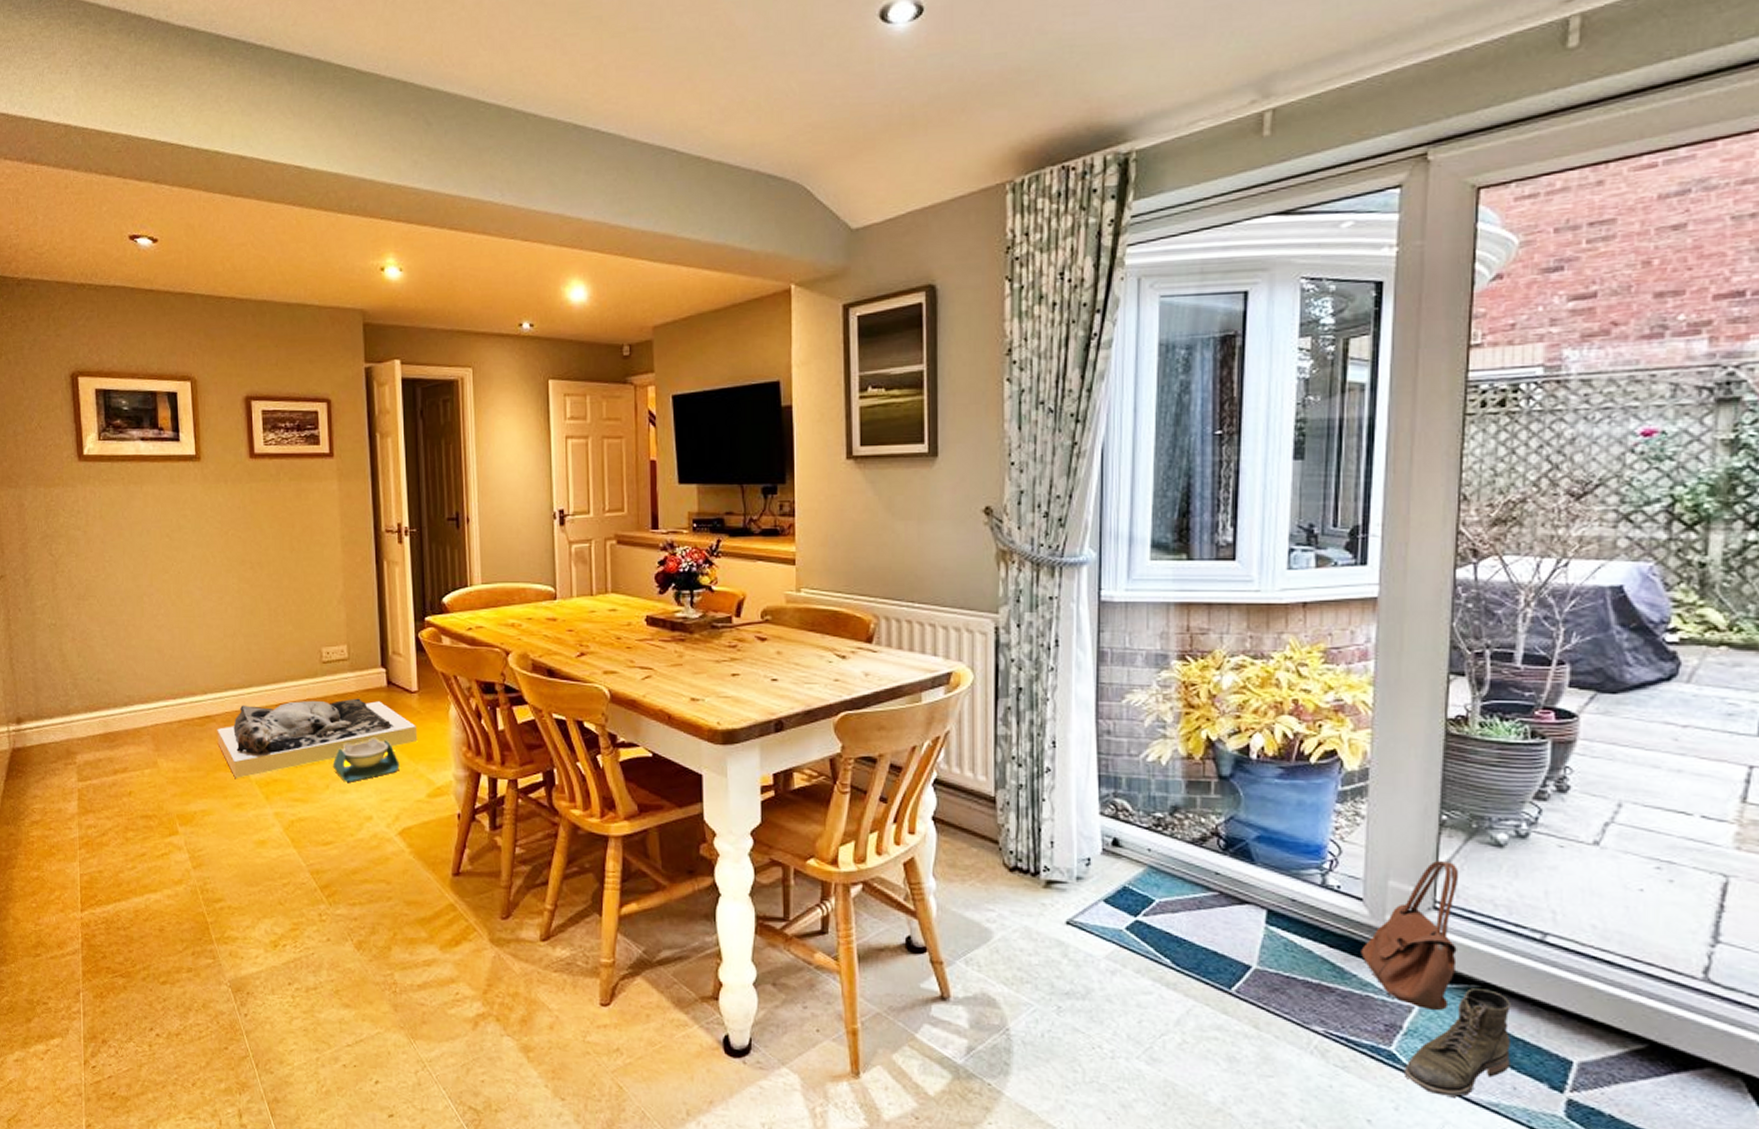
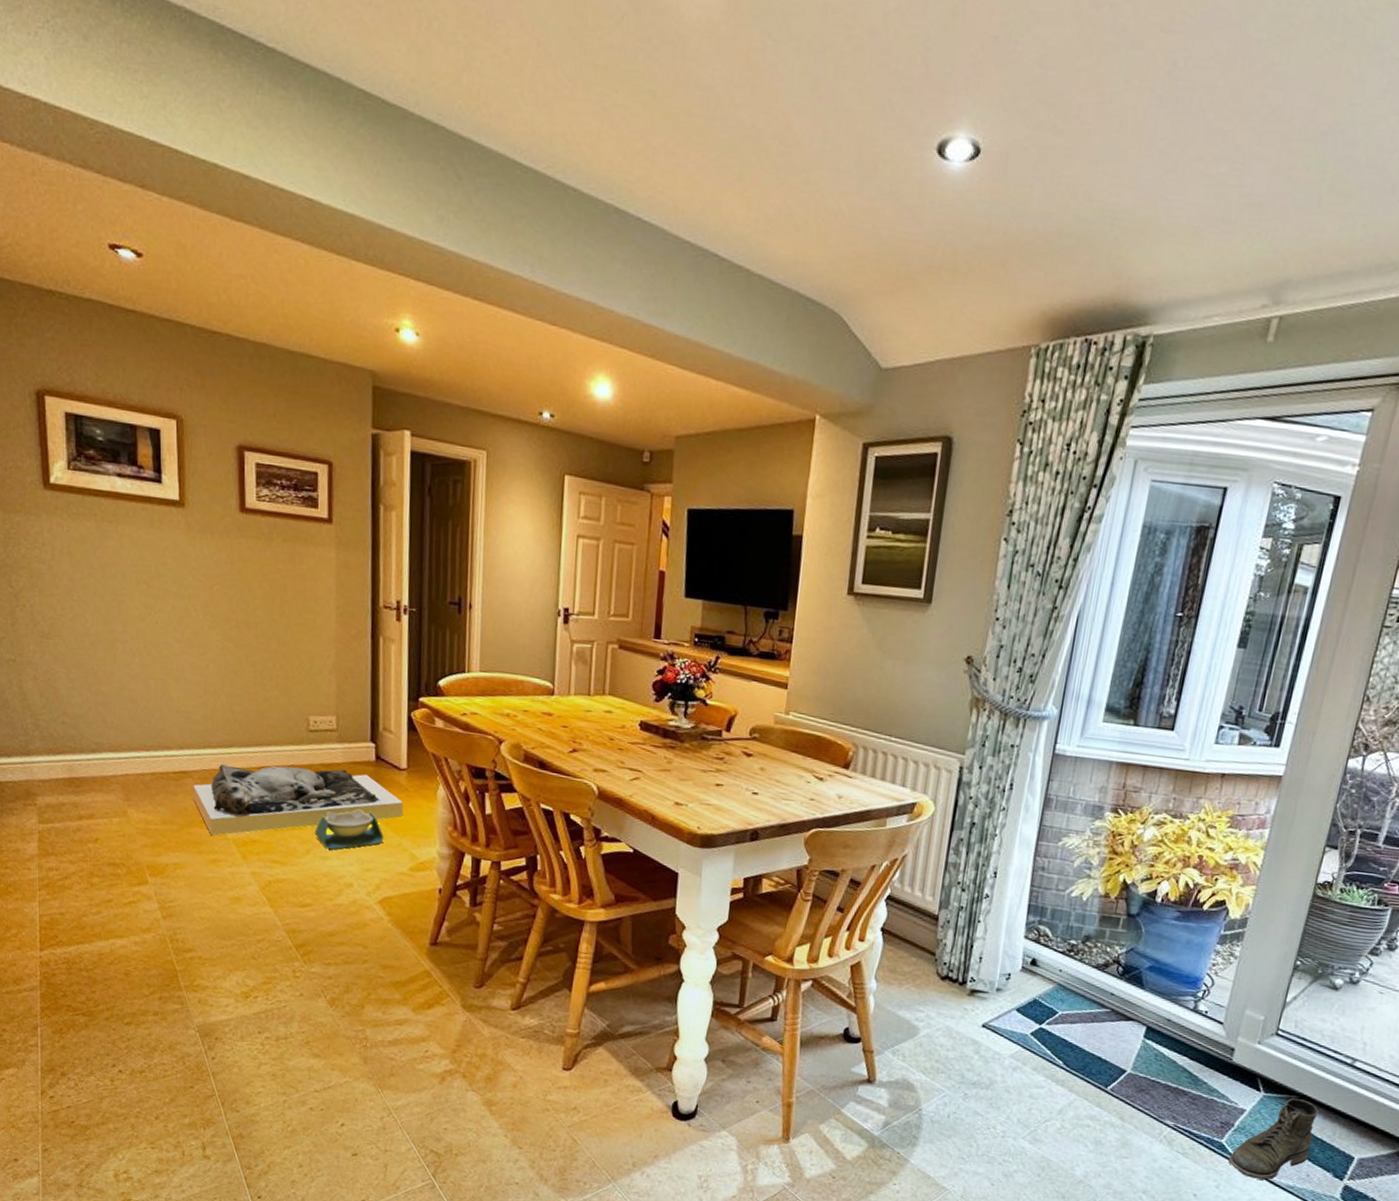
handbag: present [1361,861,1459,1011] -> none [1213,997,1301,1114]

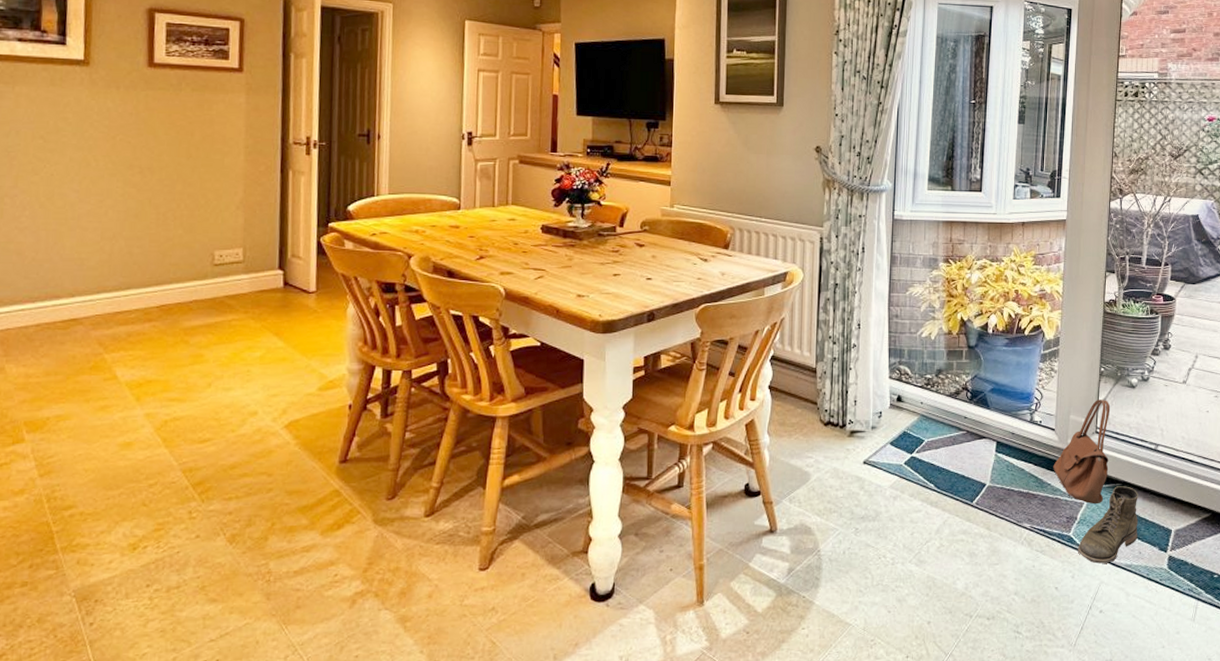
dog bed: present [193,764,404,836] -> none [83,299,313,381]
pet bowl: present [314,809,384,850] -> none [217,336,291,380]
handbag: none [1213,997,1301,1114] -> present [1053,400,1111,505]

